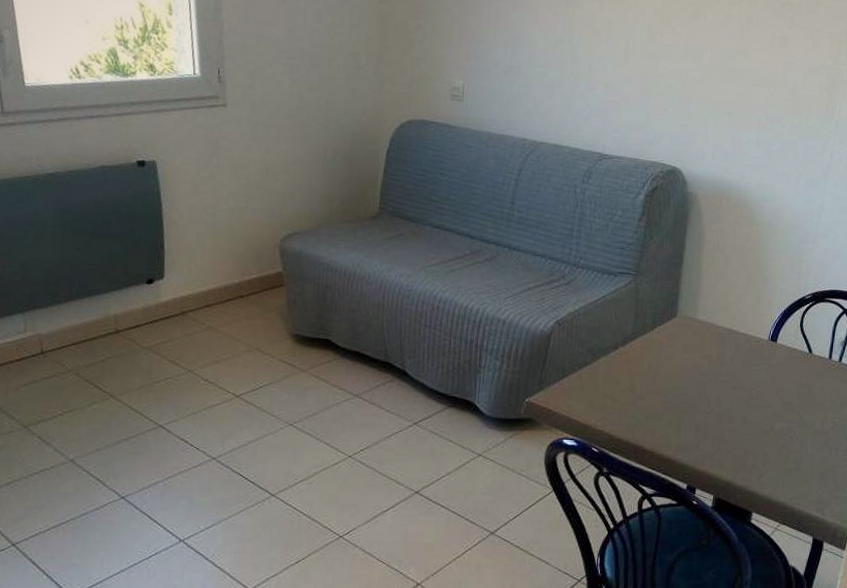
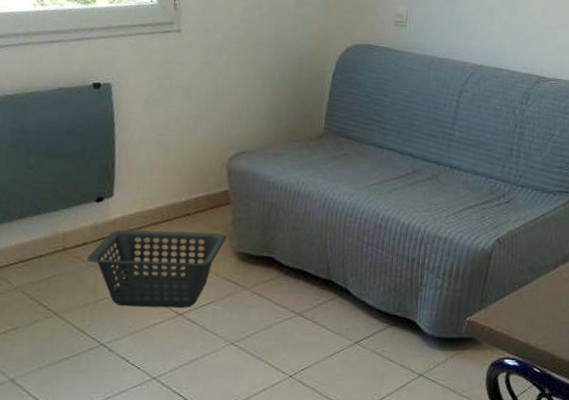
laundry basket: none [139,311,282,390] -> present [86,229,227,308]

